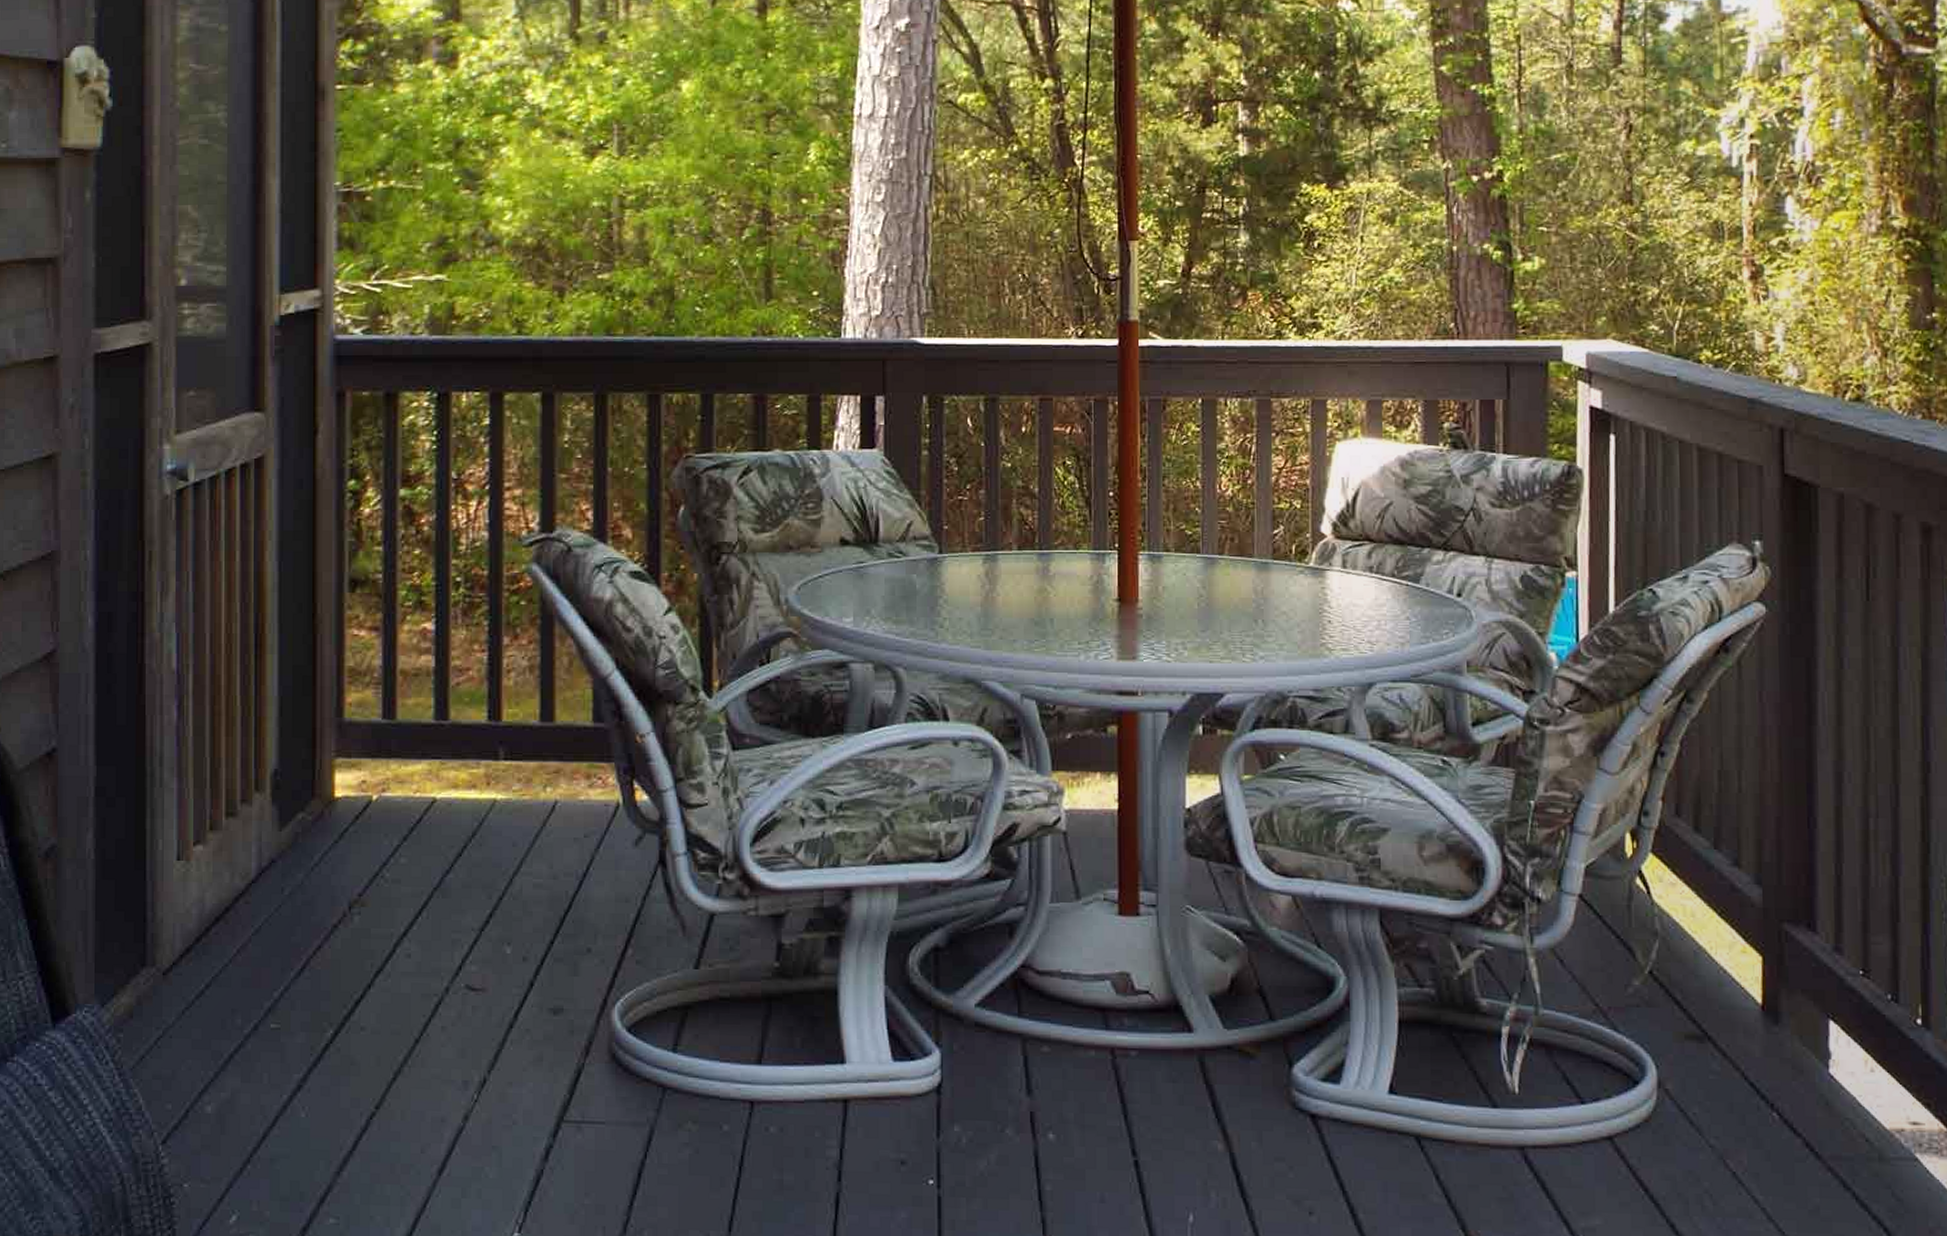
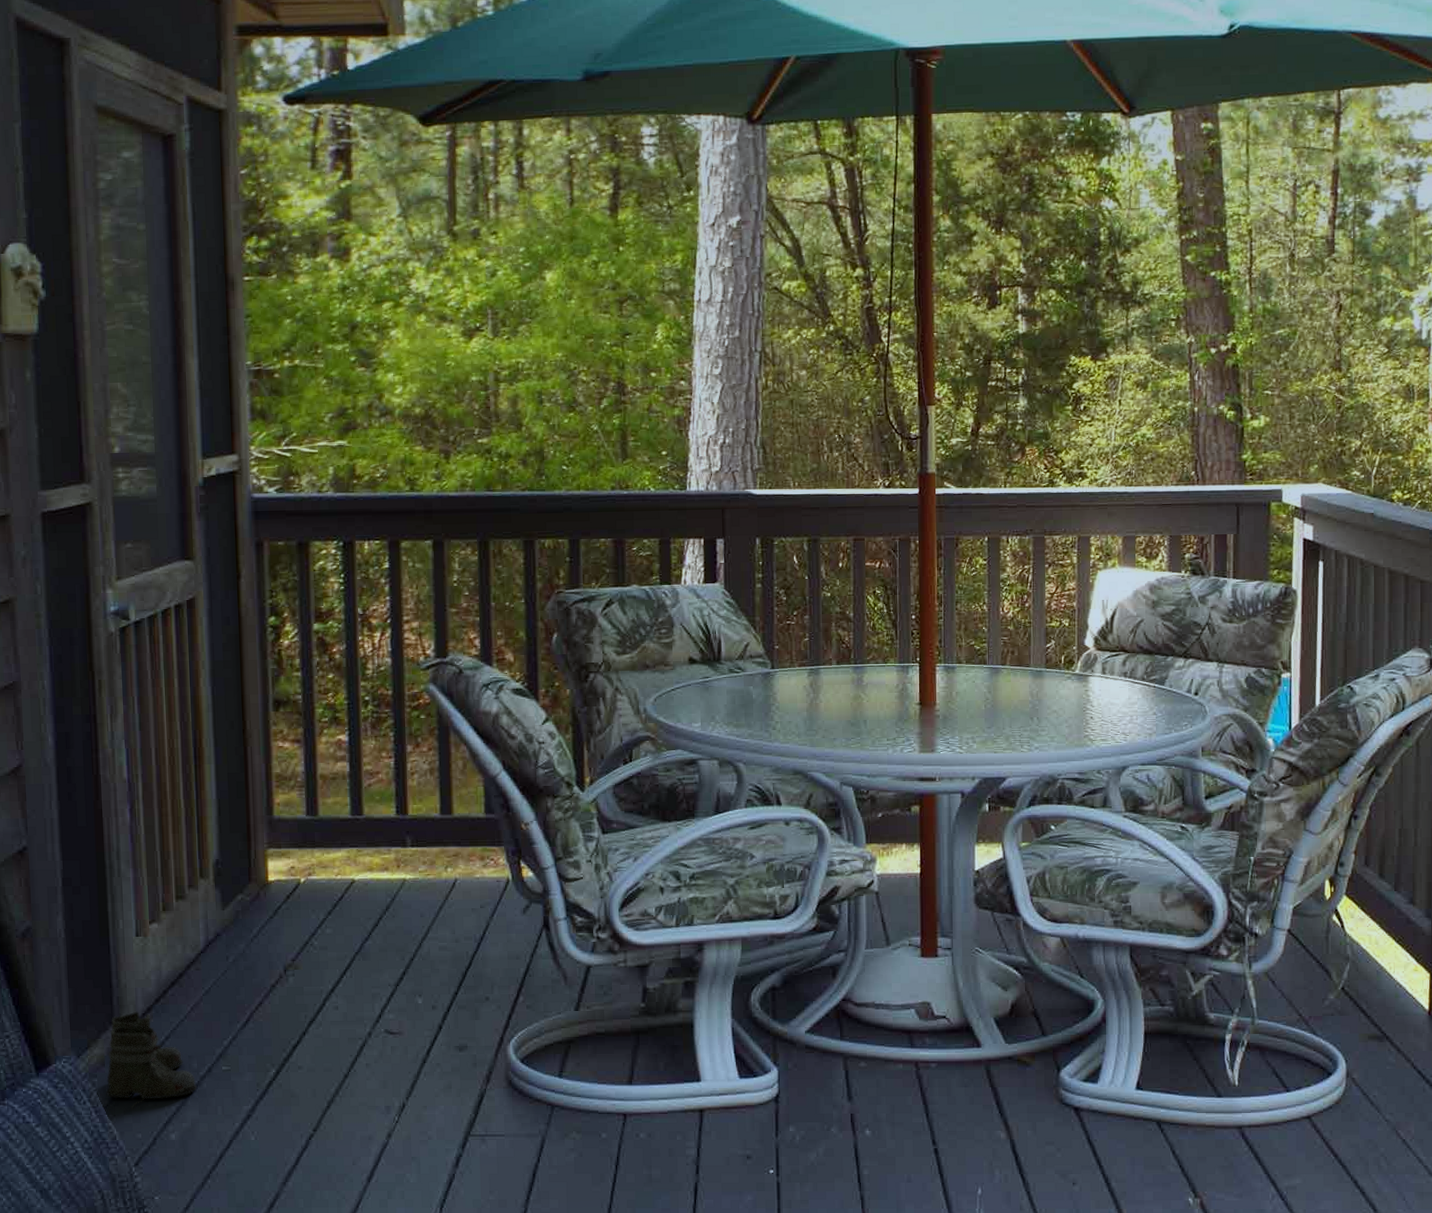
boots: none [133,952,240,1073] -> present [106,1011,197,1109]

